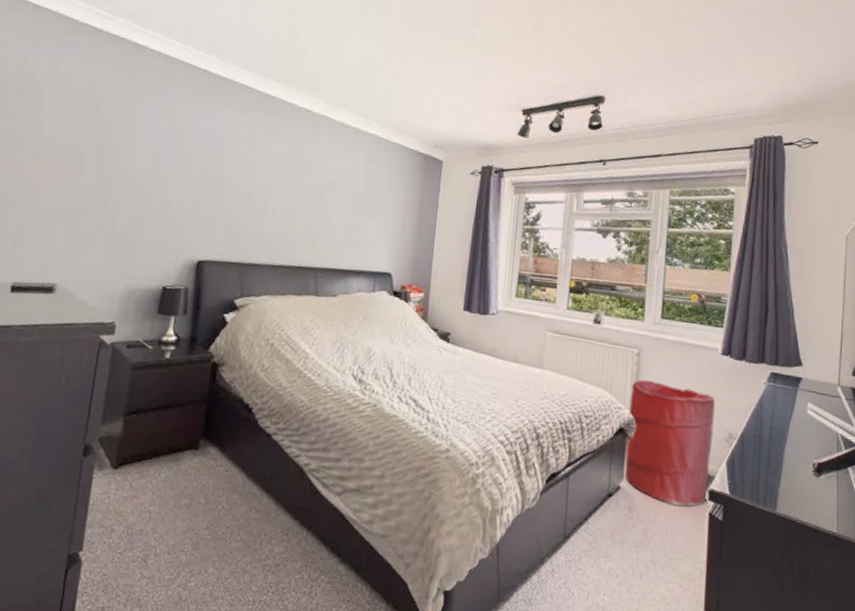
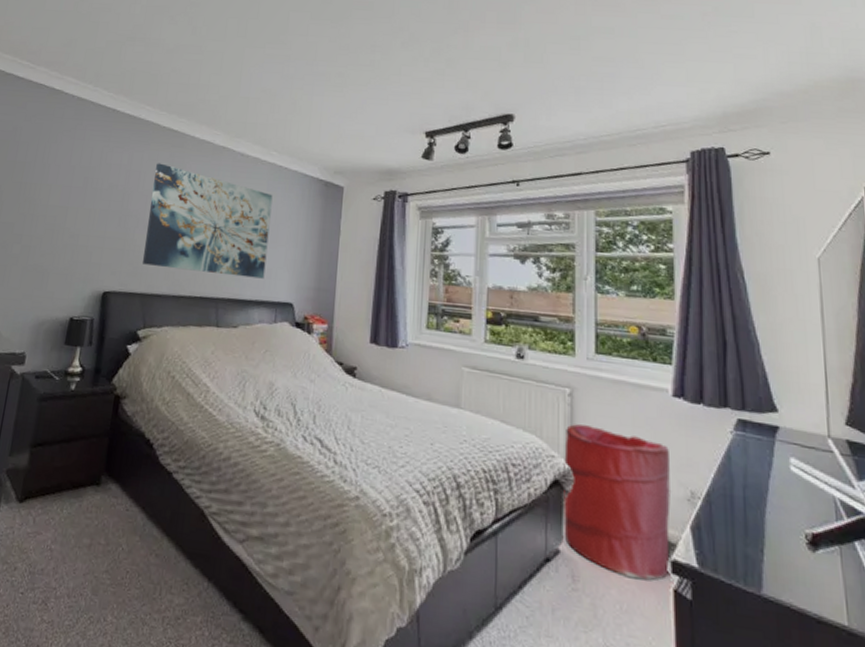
wall art: none [238,129,373,249] -> present [142,163,273,279]

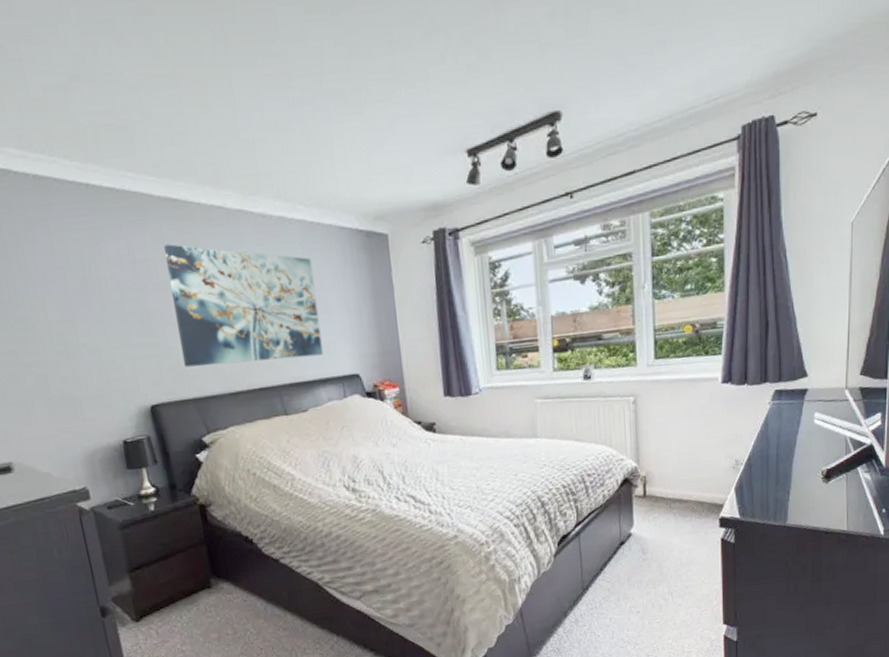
laundry hamper: present [564,424,671,581] -> none [631,425,719,540]

